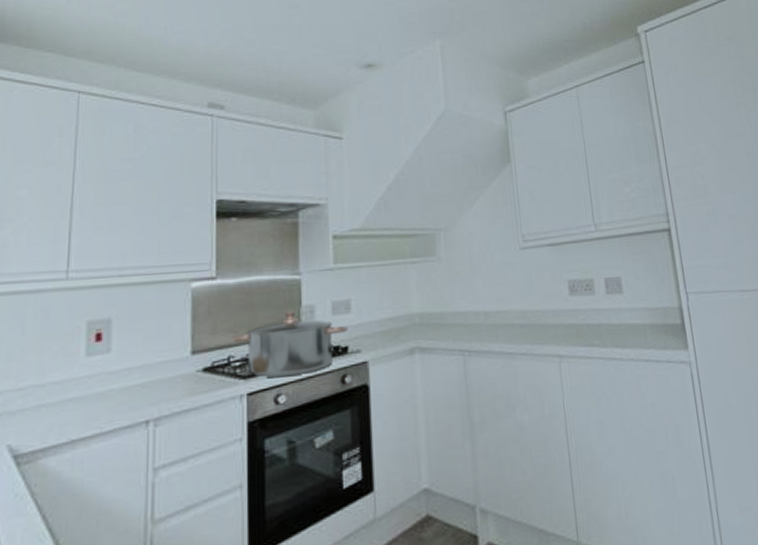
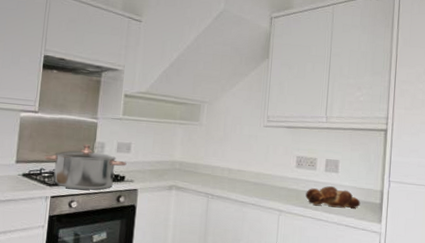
bread loaf: none [588,312,658,341] -> present [305,186,361,208]

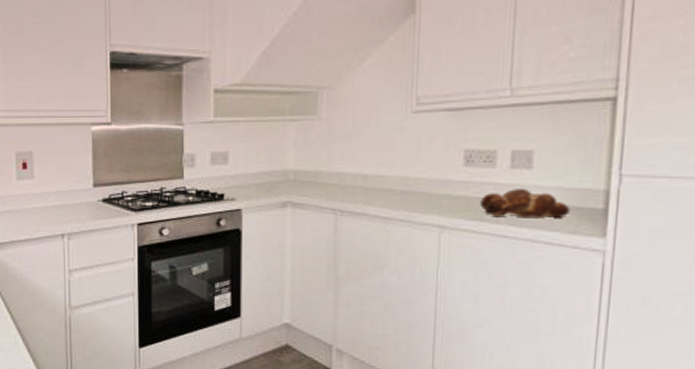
cooking pot: present [44,144,127,190] -> none [125,158,225,213]

